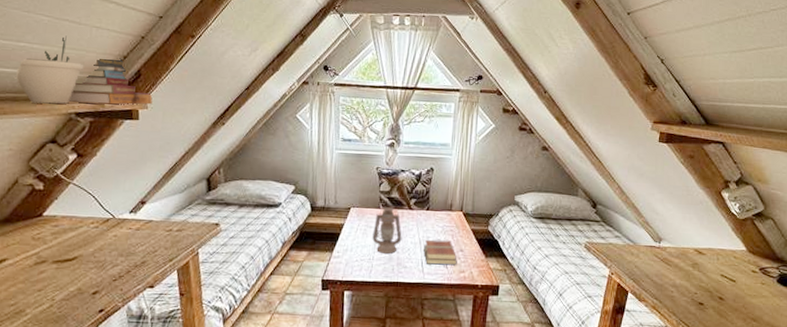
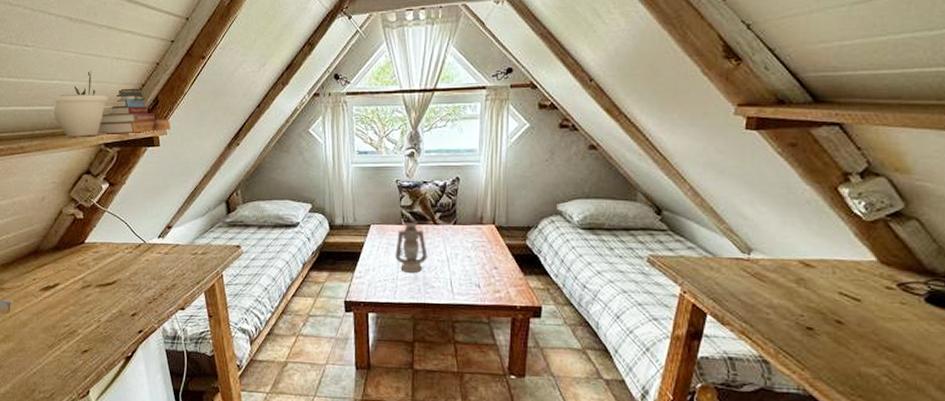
books: present [423,239,457,265] -> none [452,256,491,285]

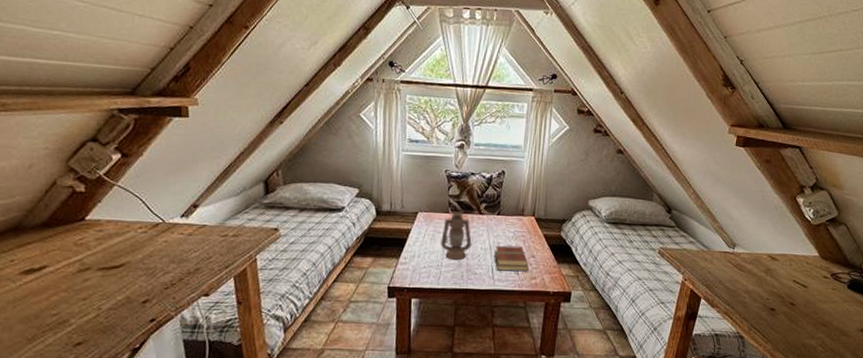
potted plant: present [51,69,107,137] -> none [47,23,125,99]
books: present [89,86,171,134] -> none [100,48,203,101]
books: none [452,256,491,285] -> present [494,245,529,272]

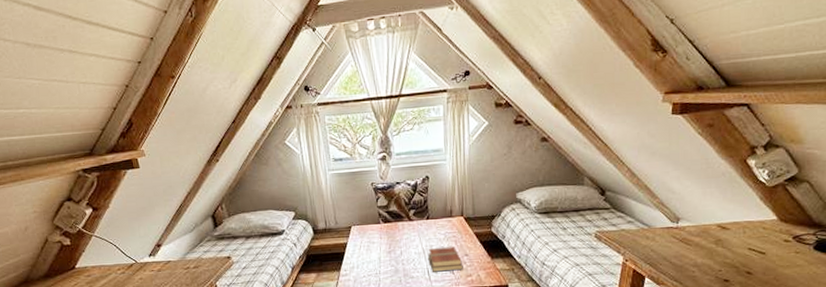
lantern: present [440,211,472,260] -> none [376,221,406,267]

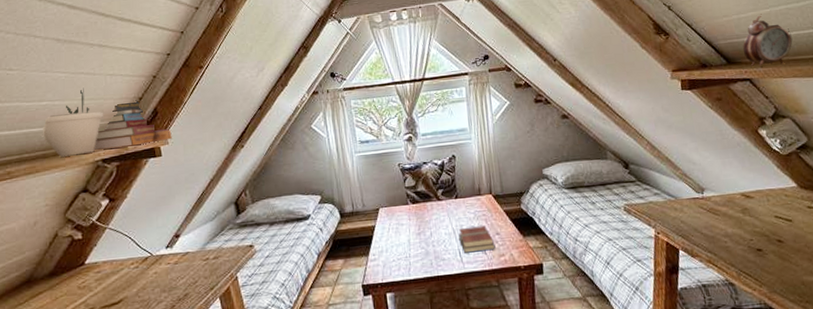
potted plant: none [21,96,80,166] -> present [41,87,103,157]
books: none [59,110,148,161] -> present [82,100,172,151]
alarm clock: none [746,30,803,91] -> present [743,14,793,67]

